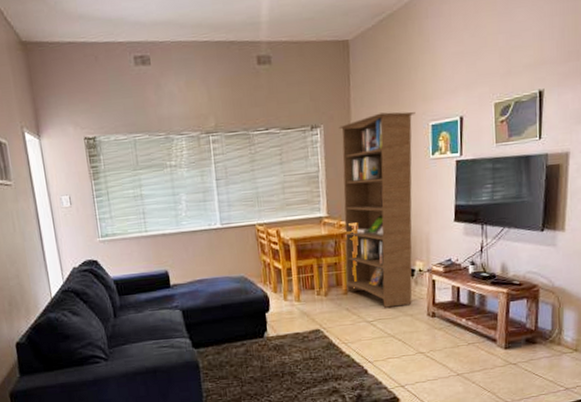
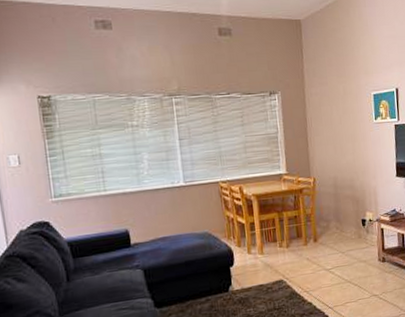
bookcase: present [338,111,416,308] -> none [294,82,365,256]

